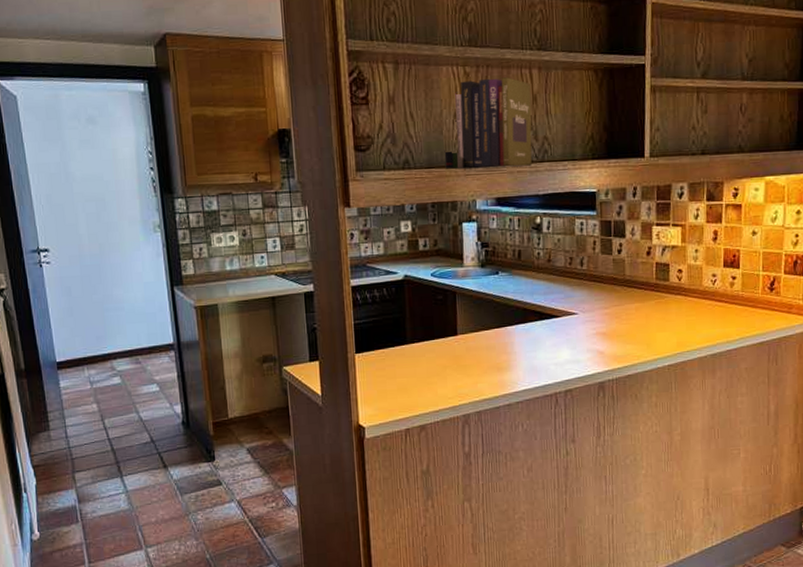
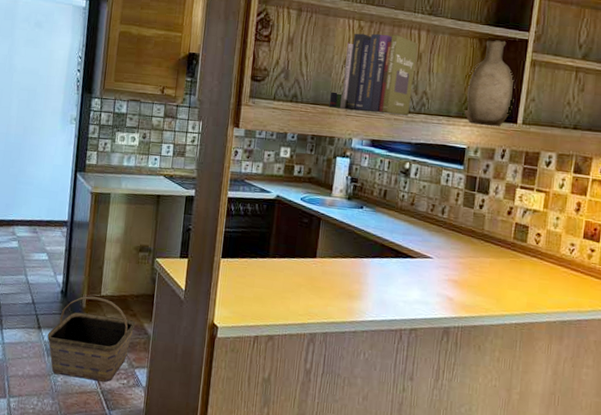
basket: none [176,420,274,513] -> present [47,296,136,382]
decorative vase: none [589,69,639,165] -> present [464,39,516,126]

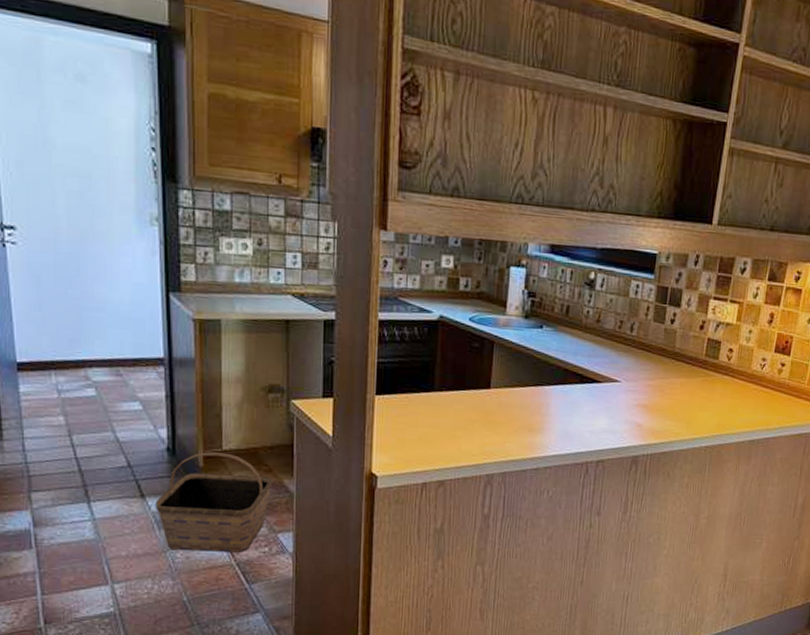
books: present [329,33,418,116] -> none [498,107,603,215]
decorative vase: present [464,39,516,126] -> none [655,121,712,228]

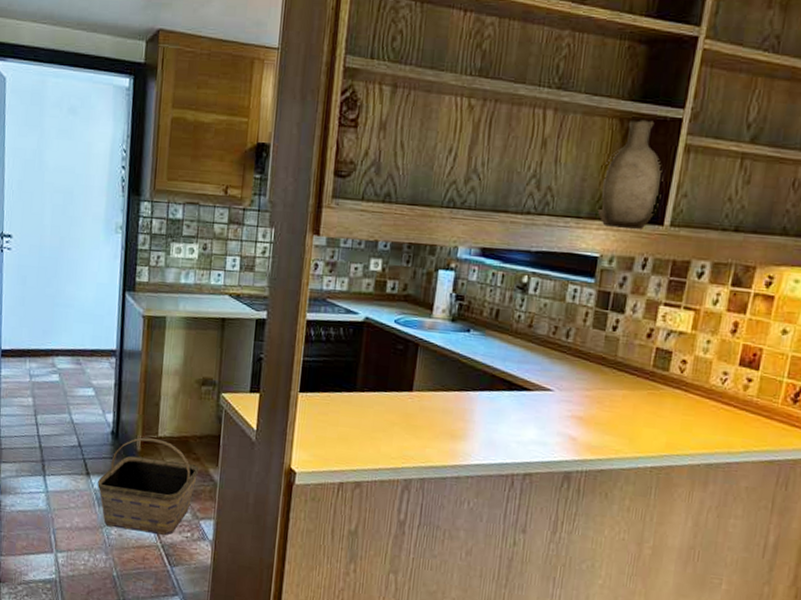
decorative vase: none [655,121,712,228] -> present [597,119,664,229]

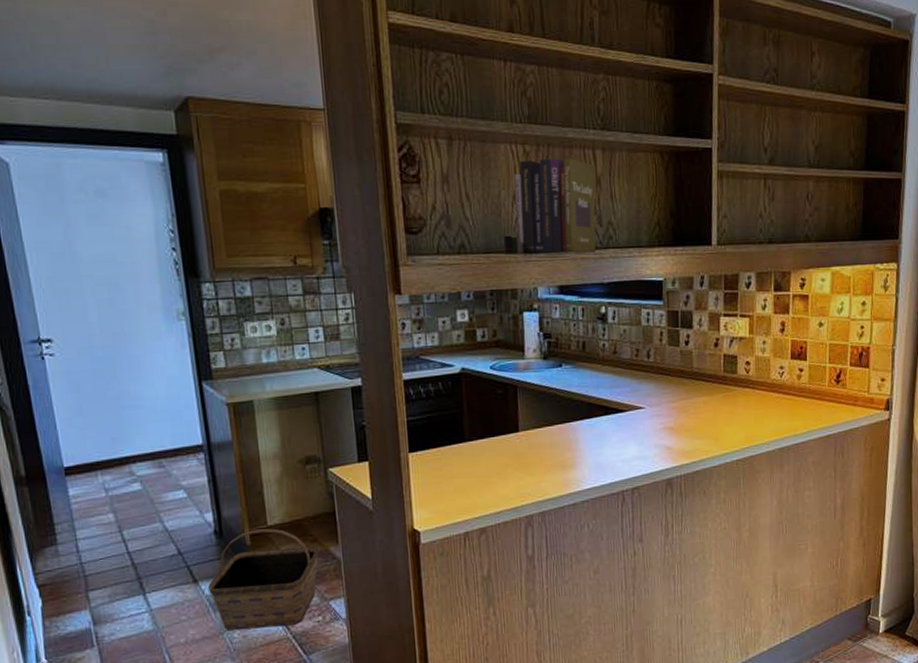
books: none [429,114,542,217] -> present [503,158,596,255]
decorative vase: present [597,119,664,229] -> none [655,152,706,252]

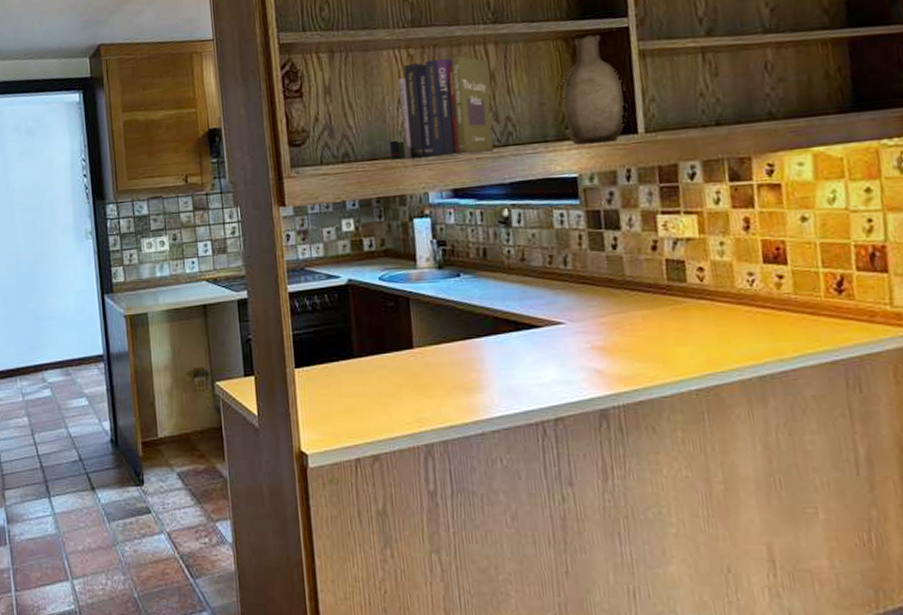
basket: present [208,528,319,631] -> none [104,440,206,544]
decorative vase: none [655,152,706,252] -> present [561,34,628,145]

